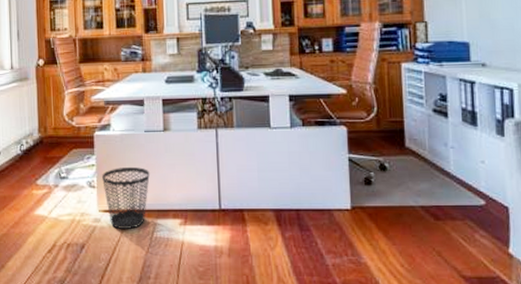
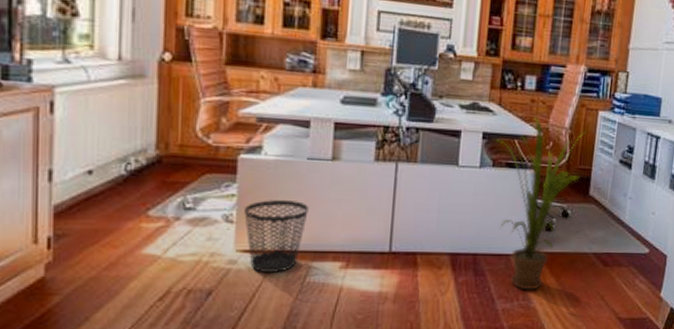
house plant: none [303,75,392,245] -> present [496,115,586,290]

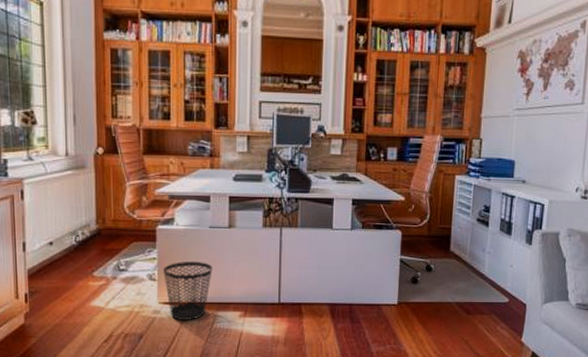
house plant: present [496,115,586,290] -> none [364,182,444,335]

